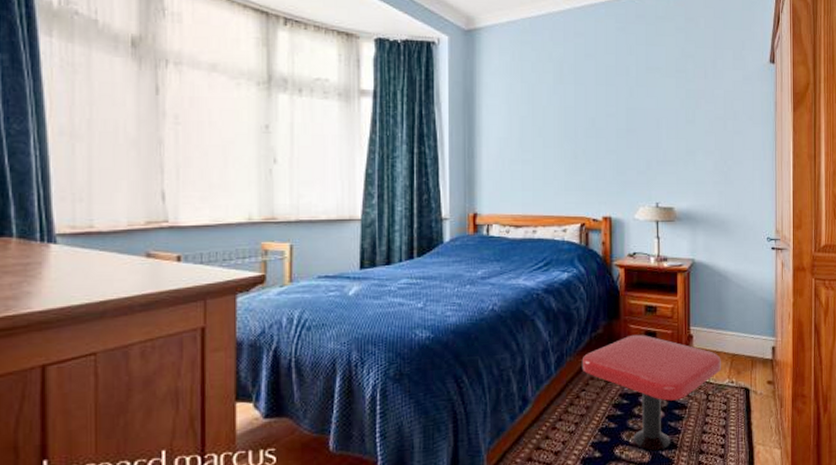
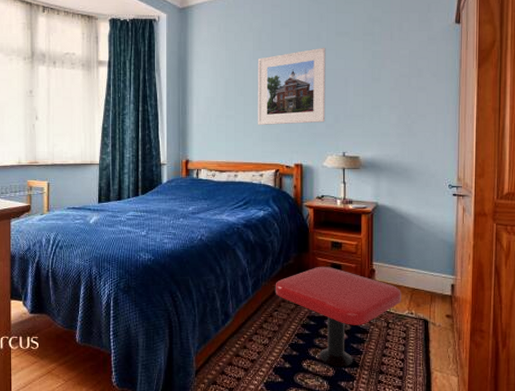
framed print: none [558,83,636,171] -> present [257,47,326,125]

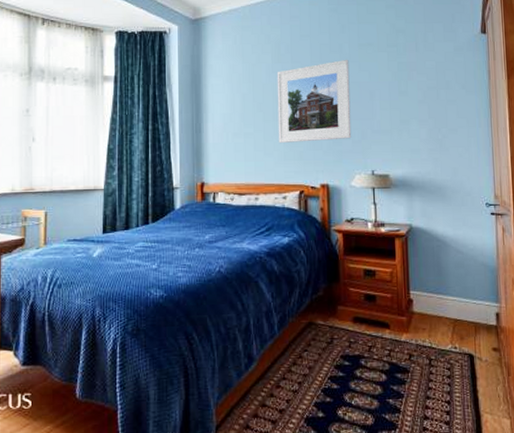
pedestal table: present [275,266,401,367] -> none [303,297,443,414]

